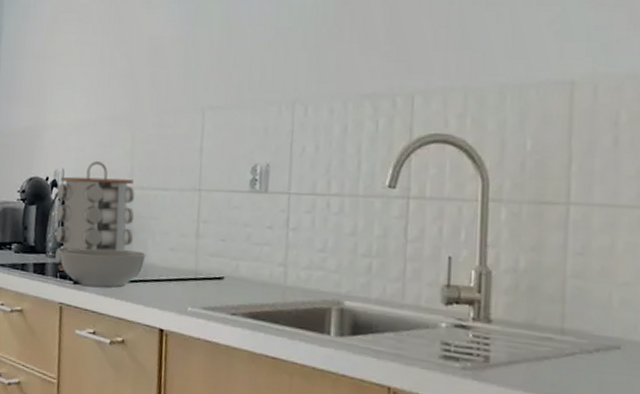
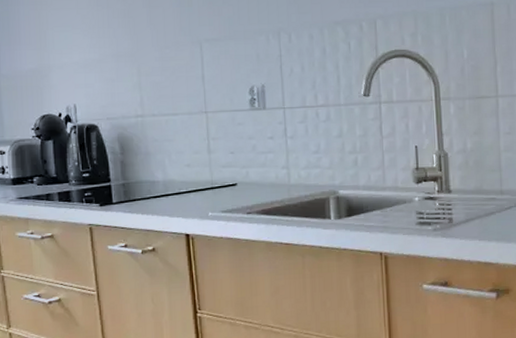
spice rack: present [55,161,135,272] -> none [72,95,151,197]
bowl: present [58,248,146,288] -> none [81,170,165,207]

